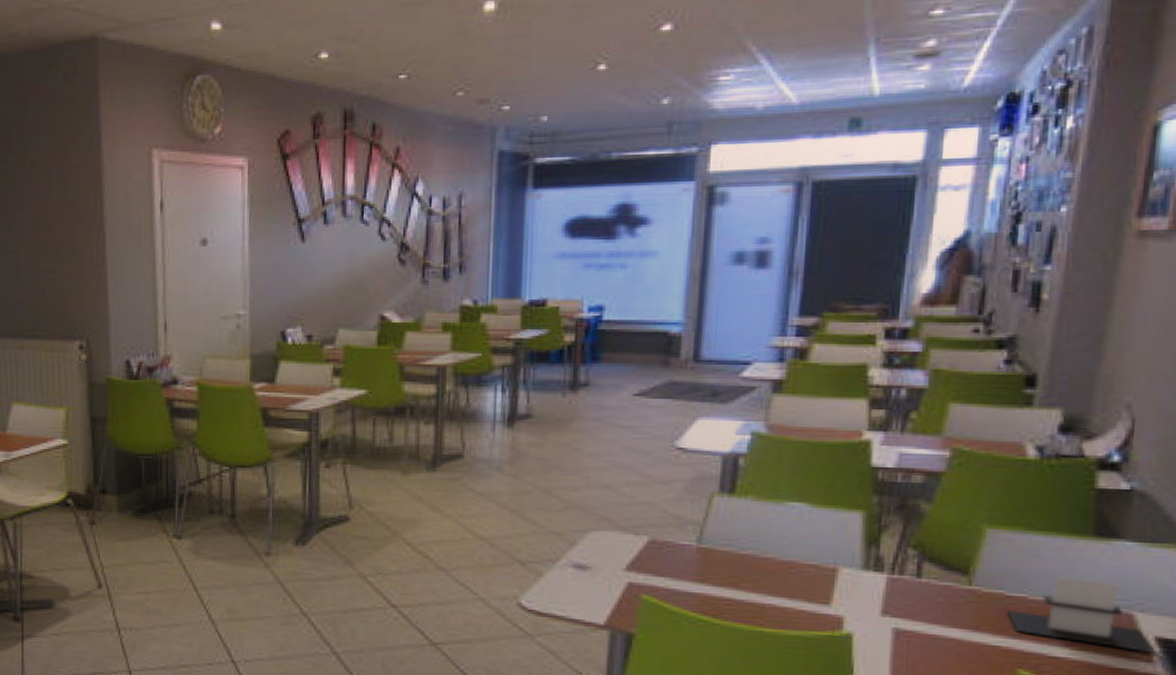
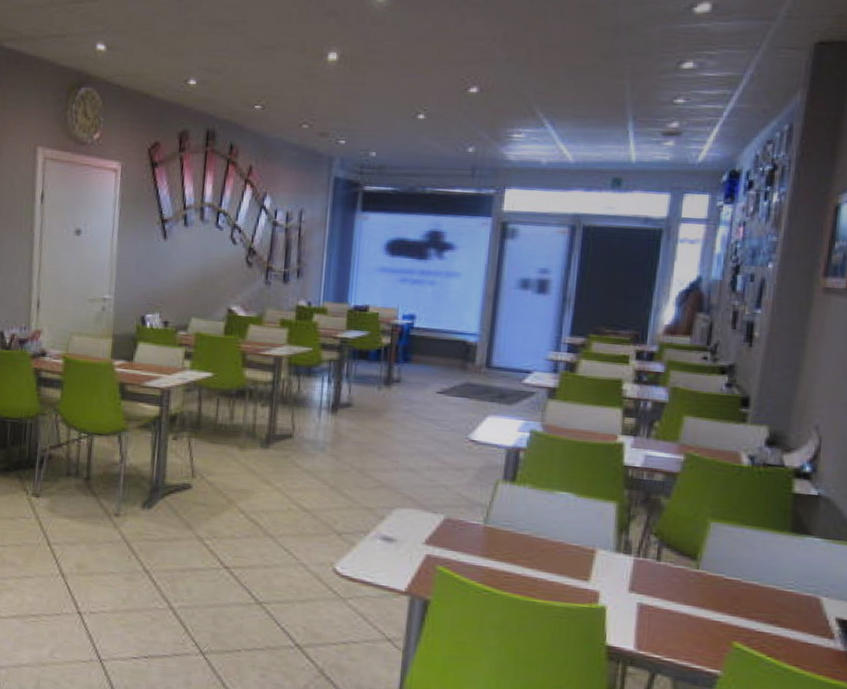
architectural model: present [1007,576,1157,654] -> none [725,564,838,632]

